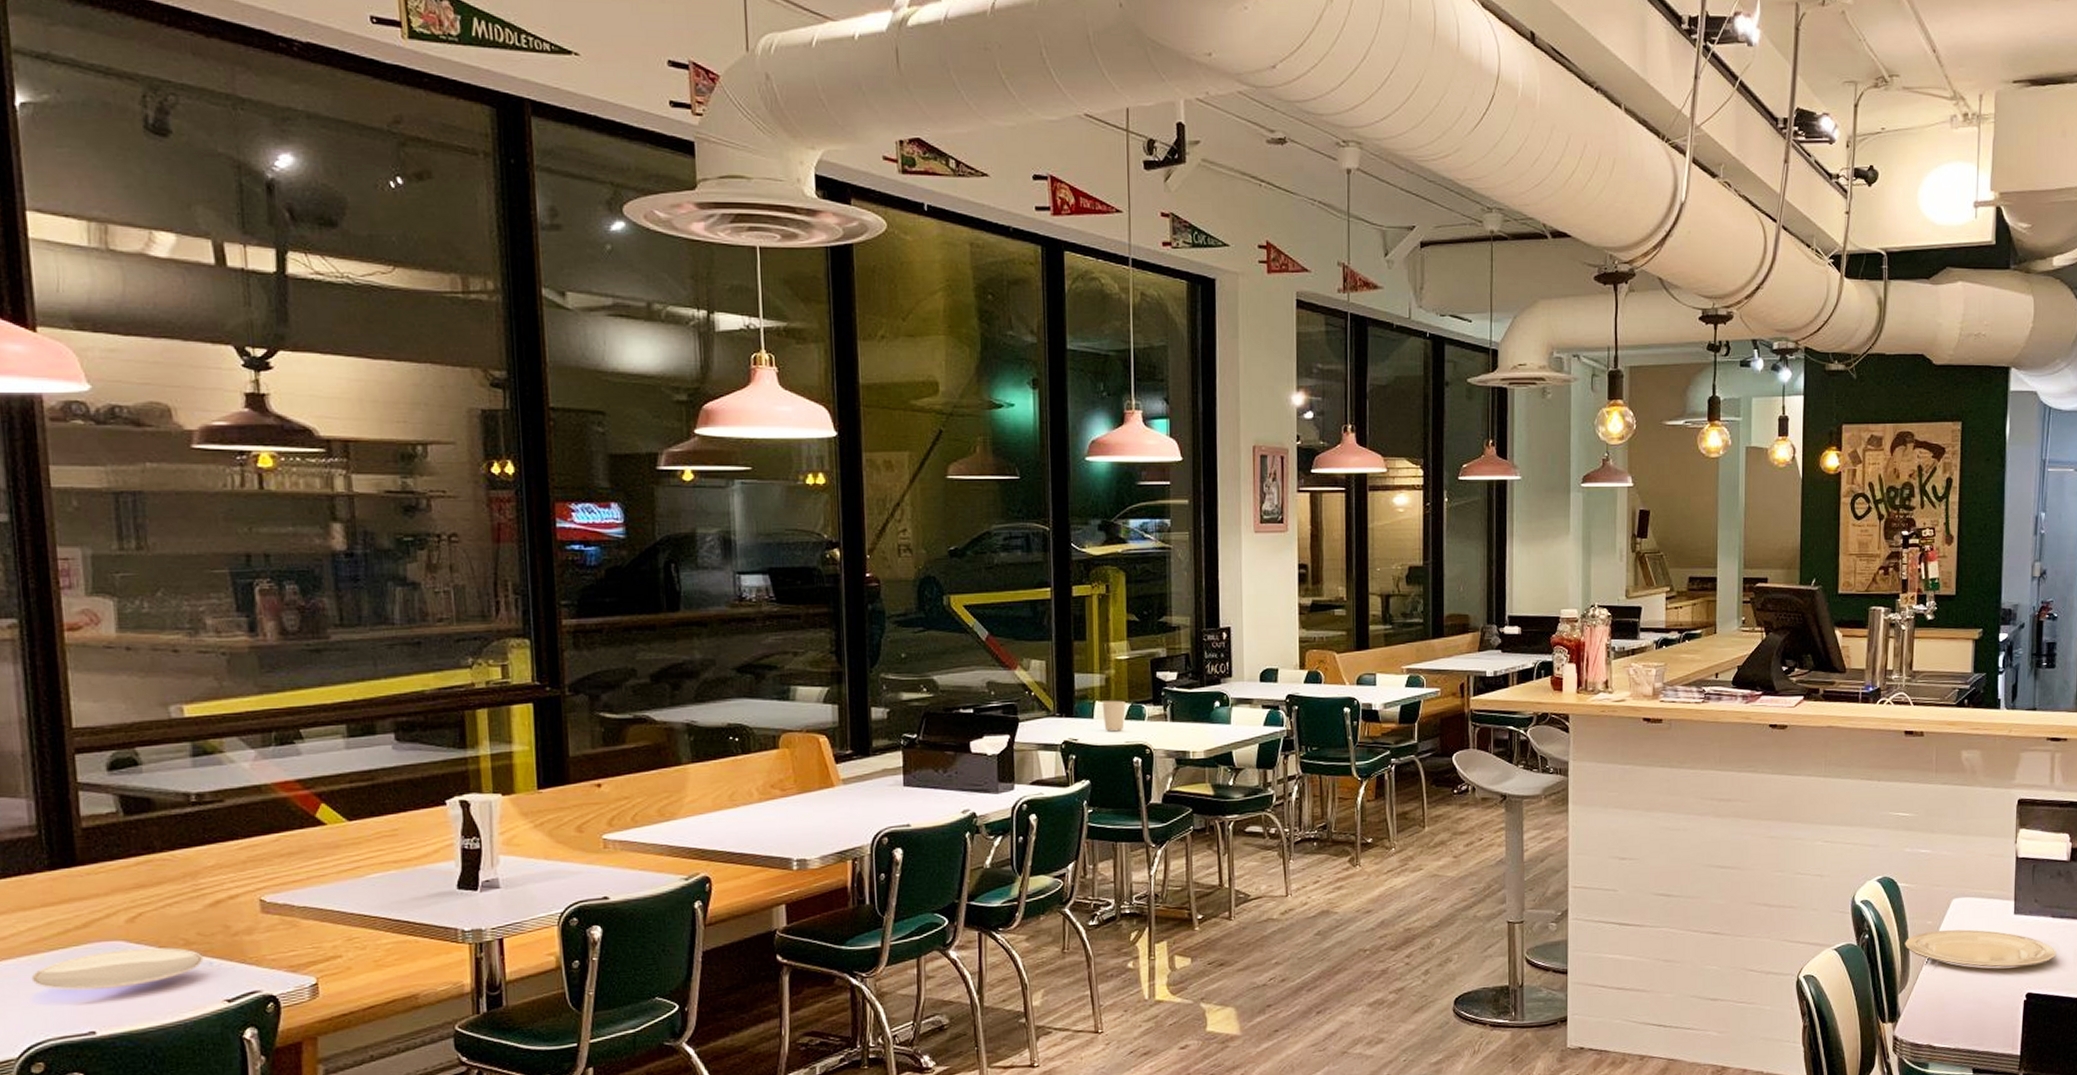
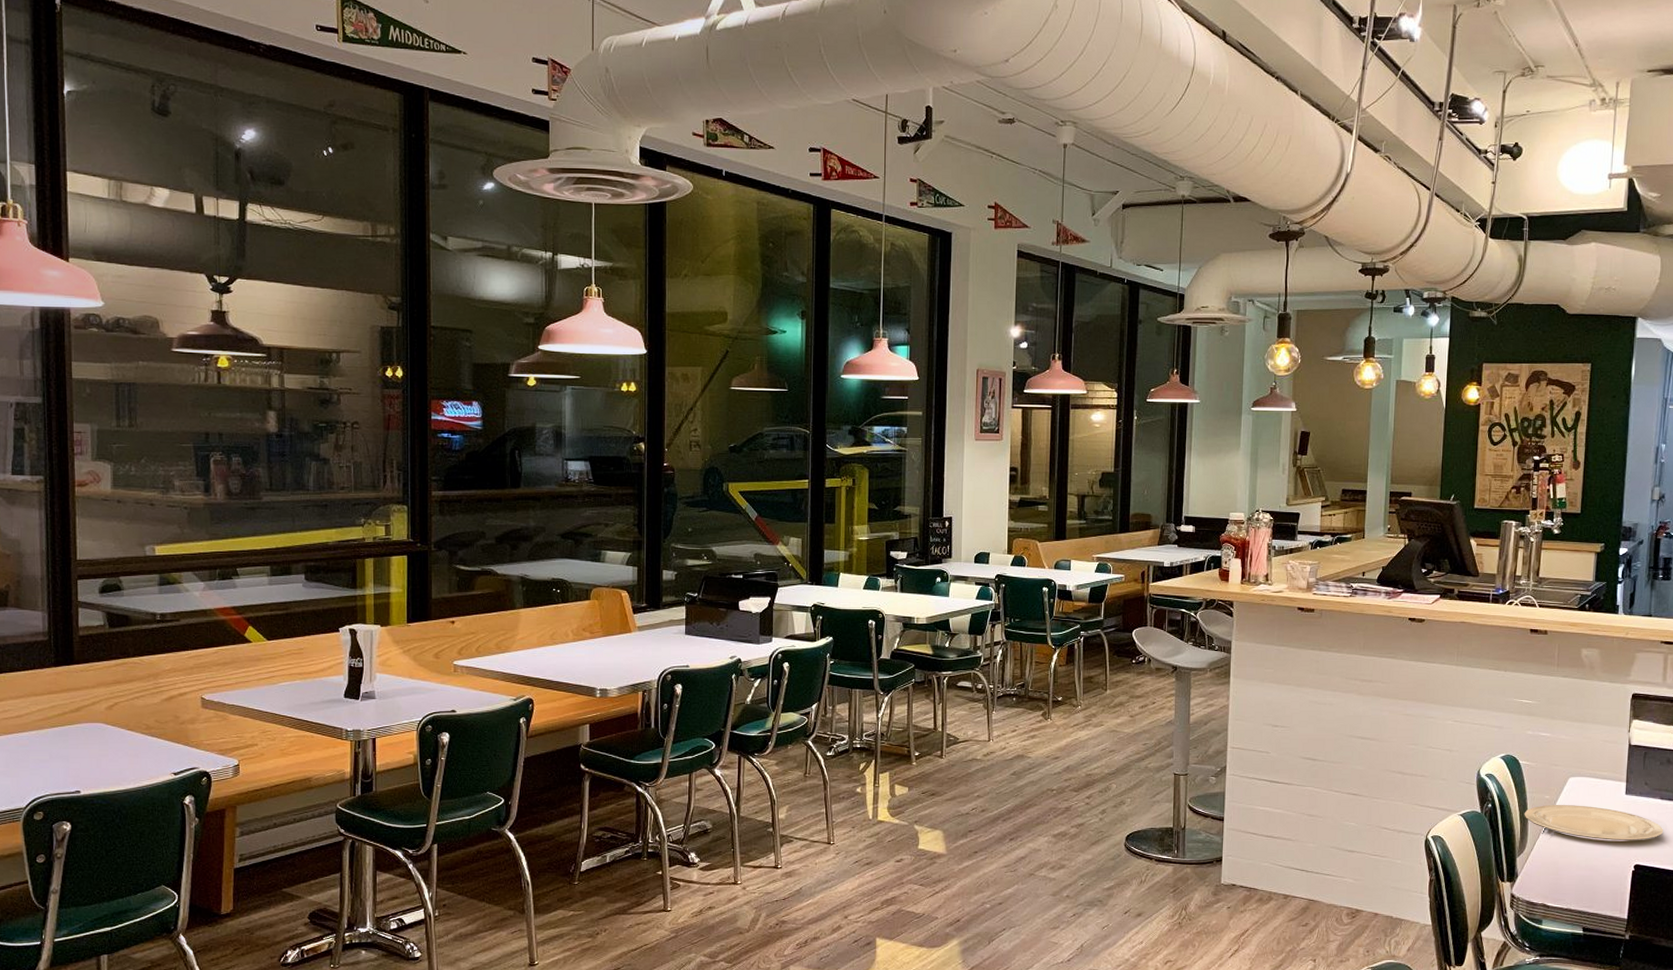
plate: present [31,947,204,991] -> none [38,730,159,759]
cup: present [1102,700,1126,732] -> none [845,573,864,599]

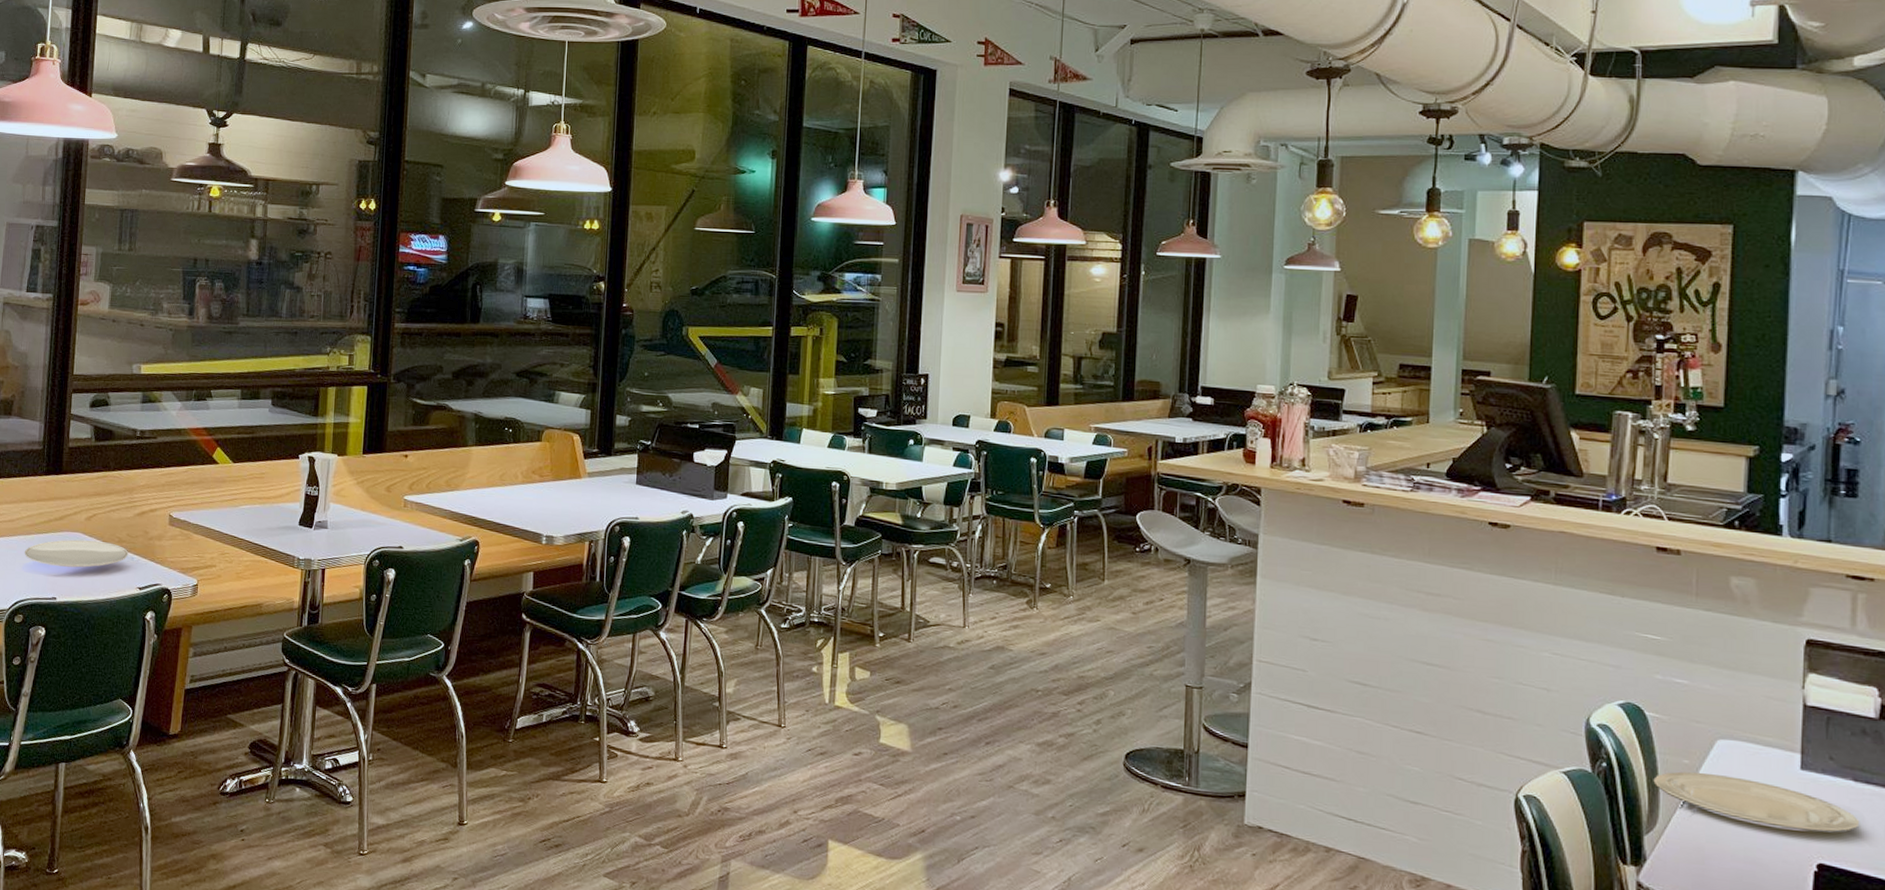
plate: none [38,730,159,759] -> present [24,539,129,568]

